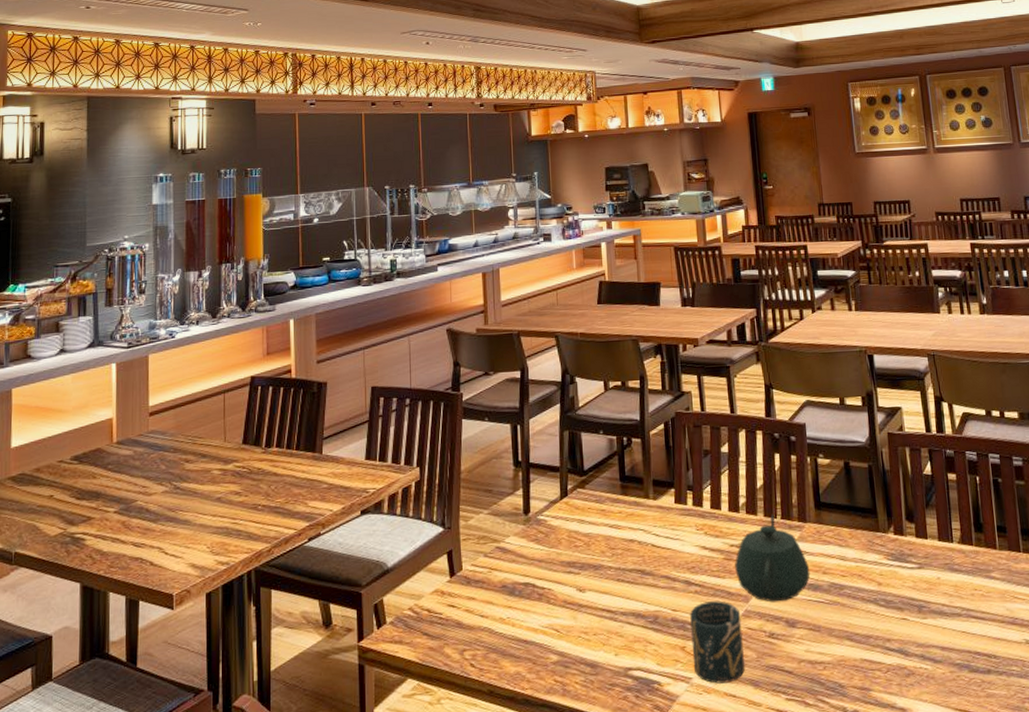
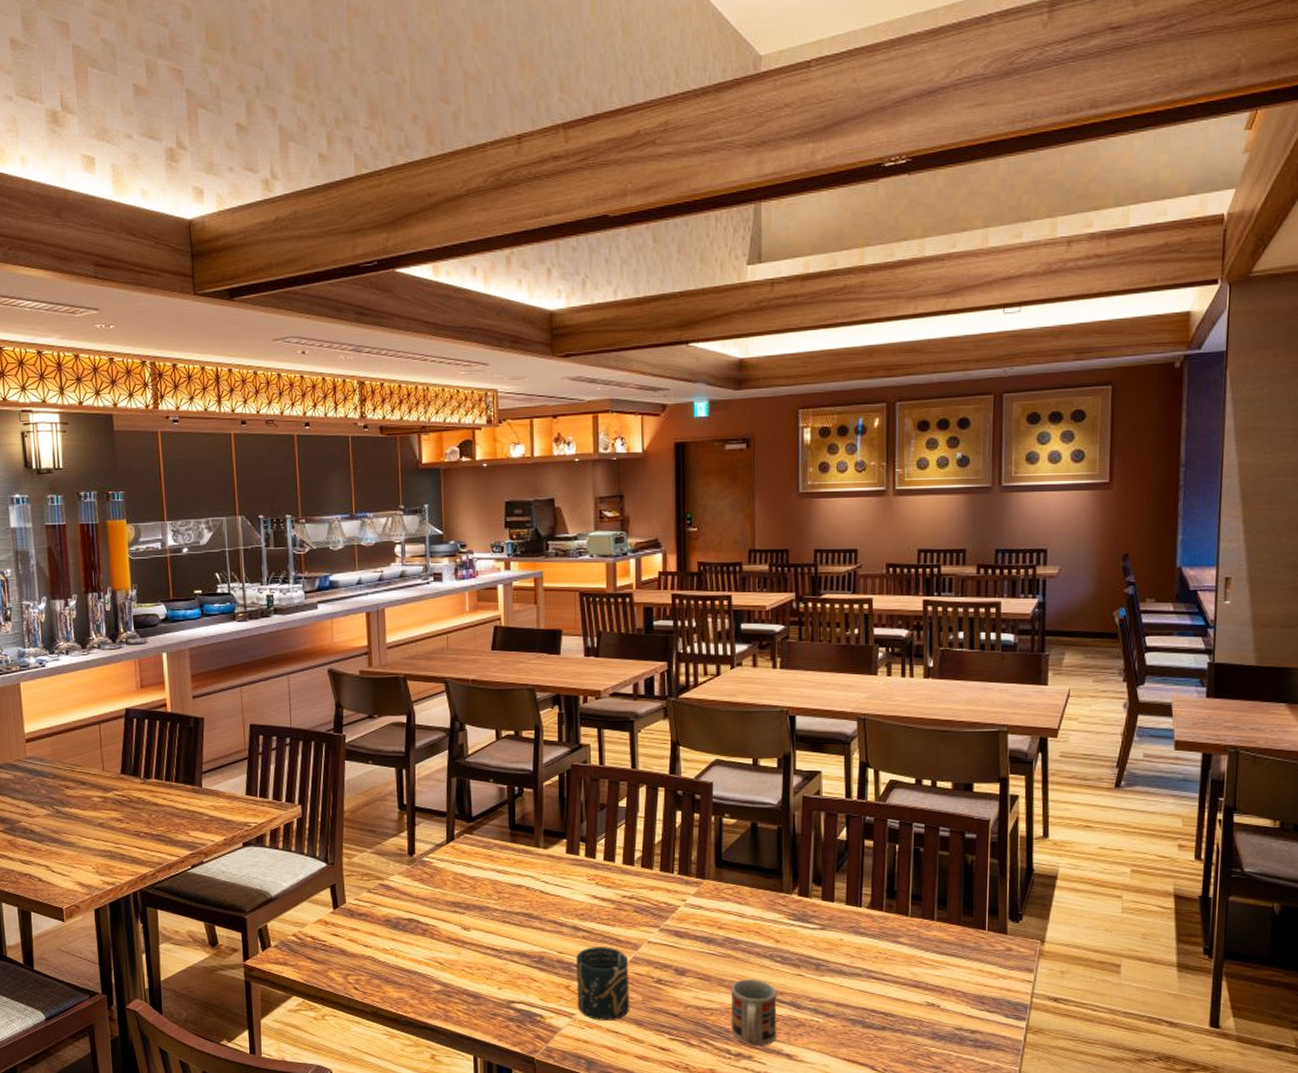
teapot: present [735,514,811,602] -> none [626,869,705,951]
cup: none [840,626,889,701] -> present [730,979,777,1046]

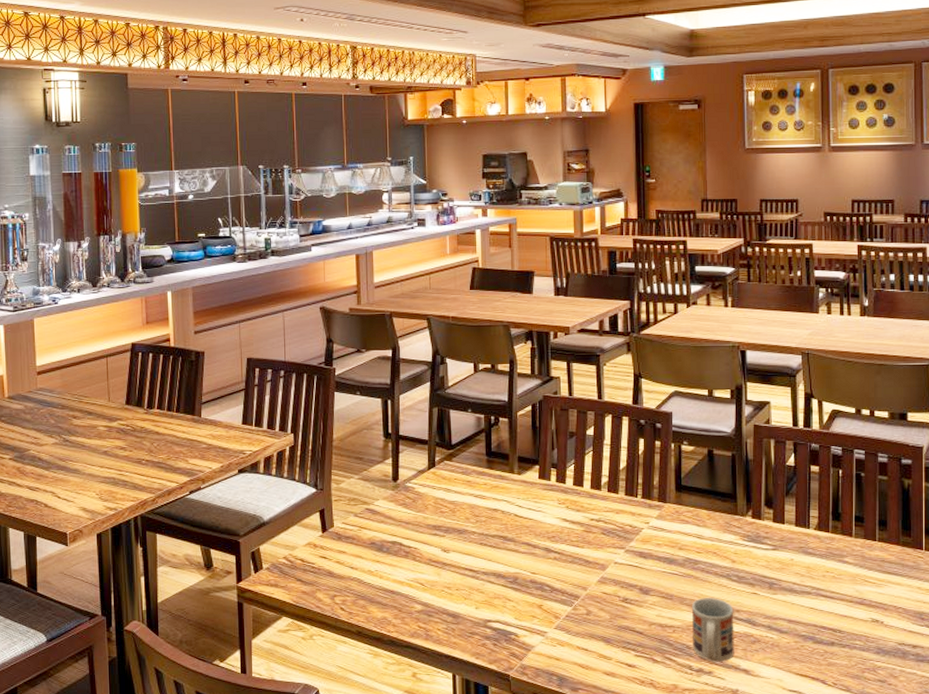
cup: present [576,947,629,1021] -> none [548,567,598,638]

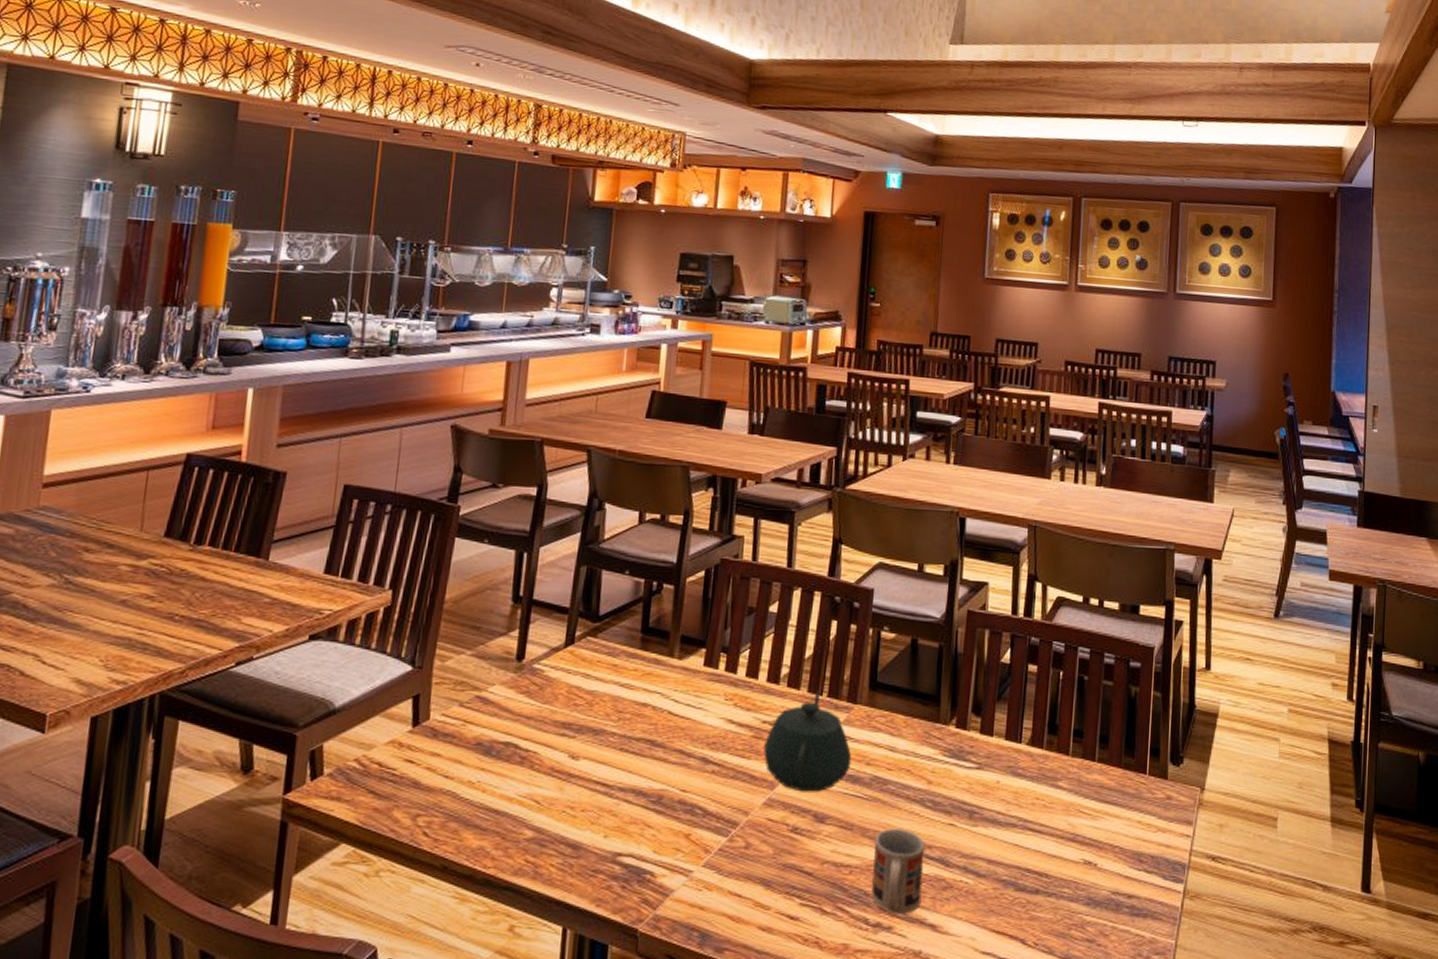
teapot: none [594,493,667,572] -> present [763,690,852,792]

